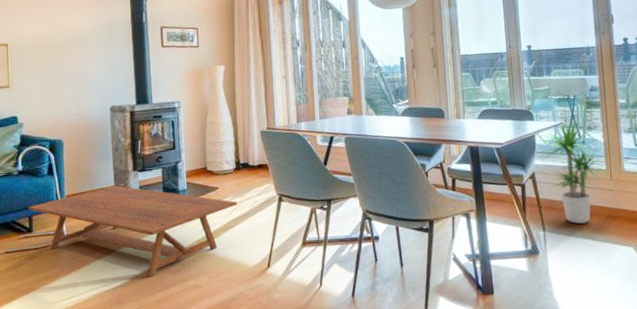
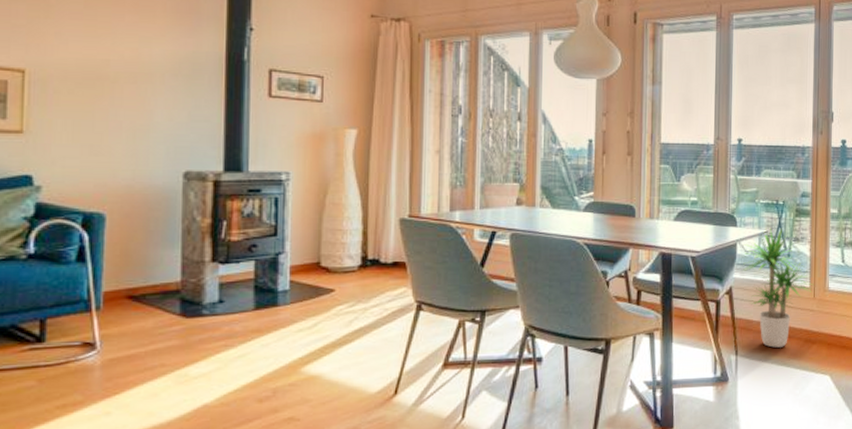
coffee table: present [28,185,237,277] -> none [40,281,360,406]

